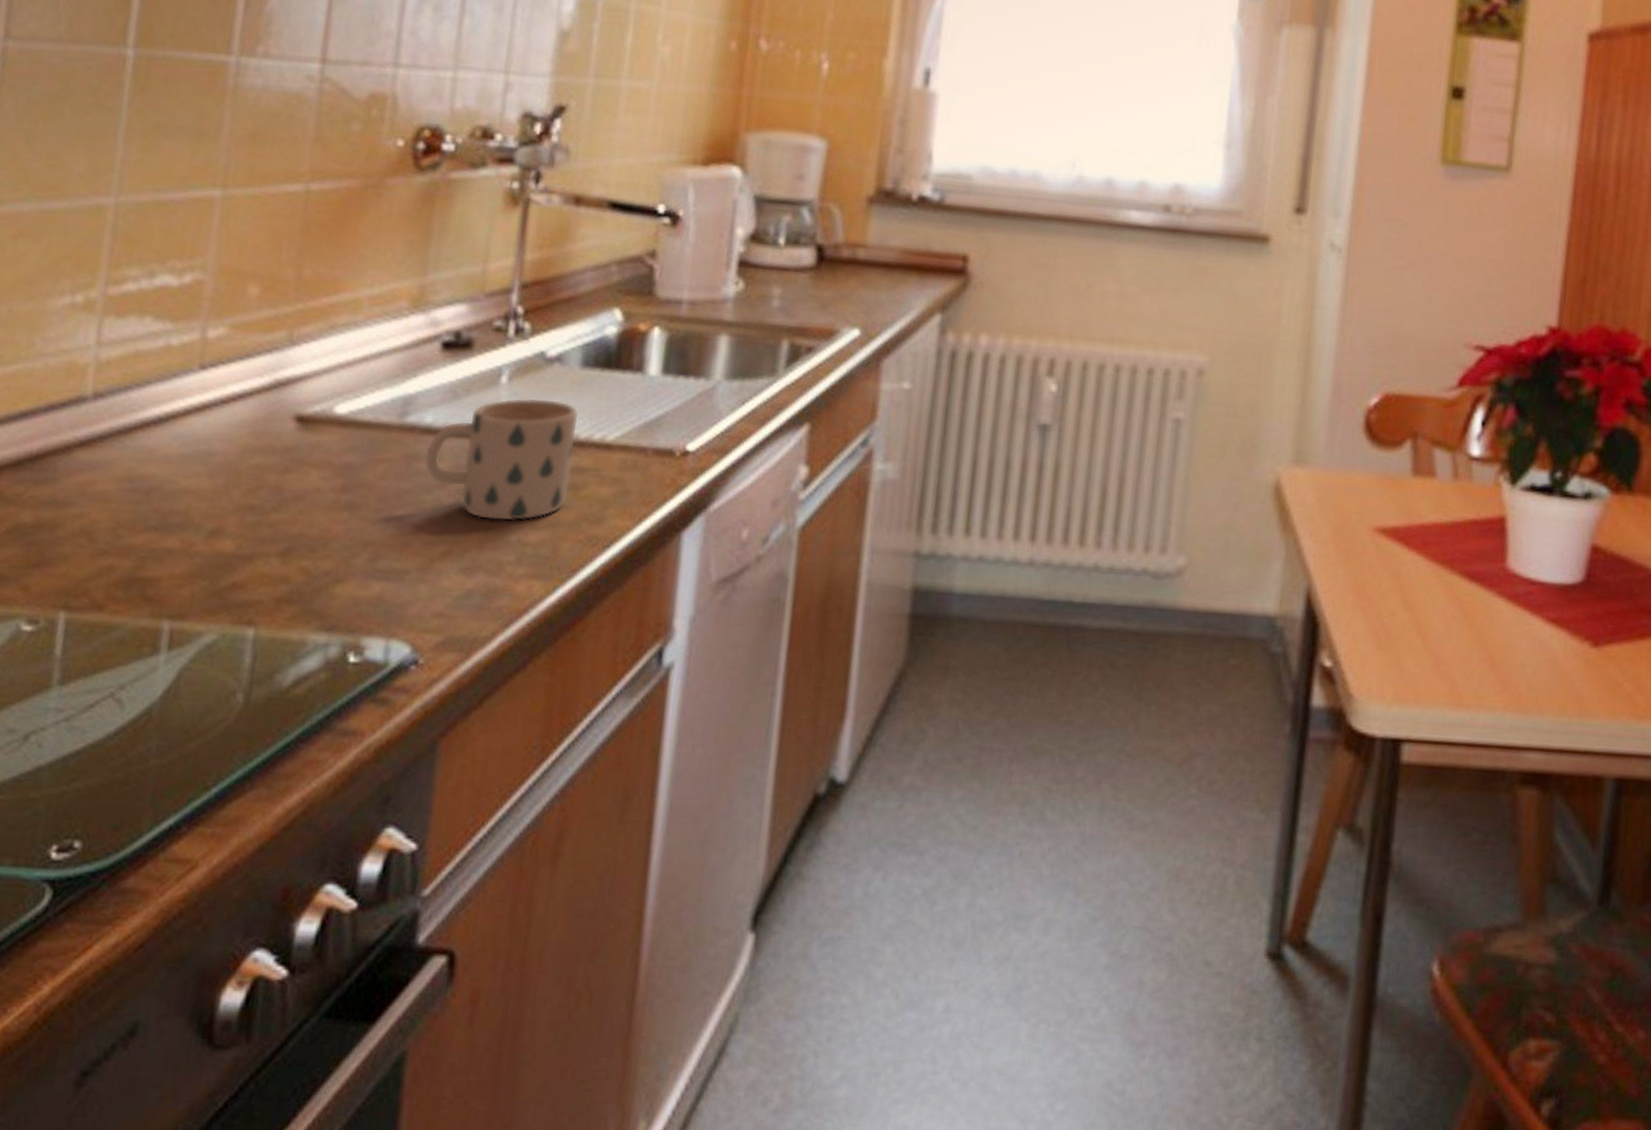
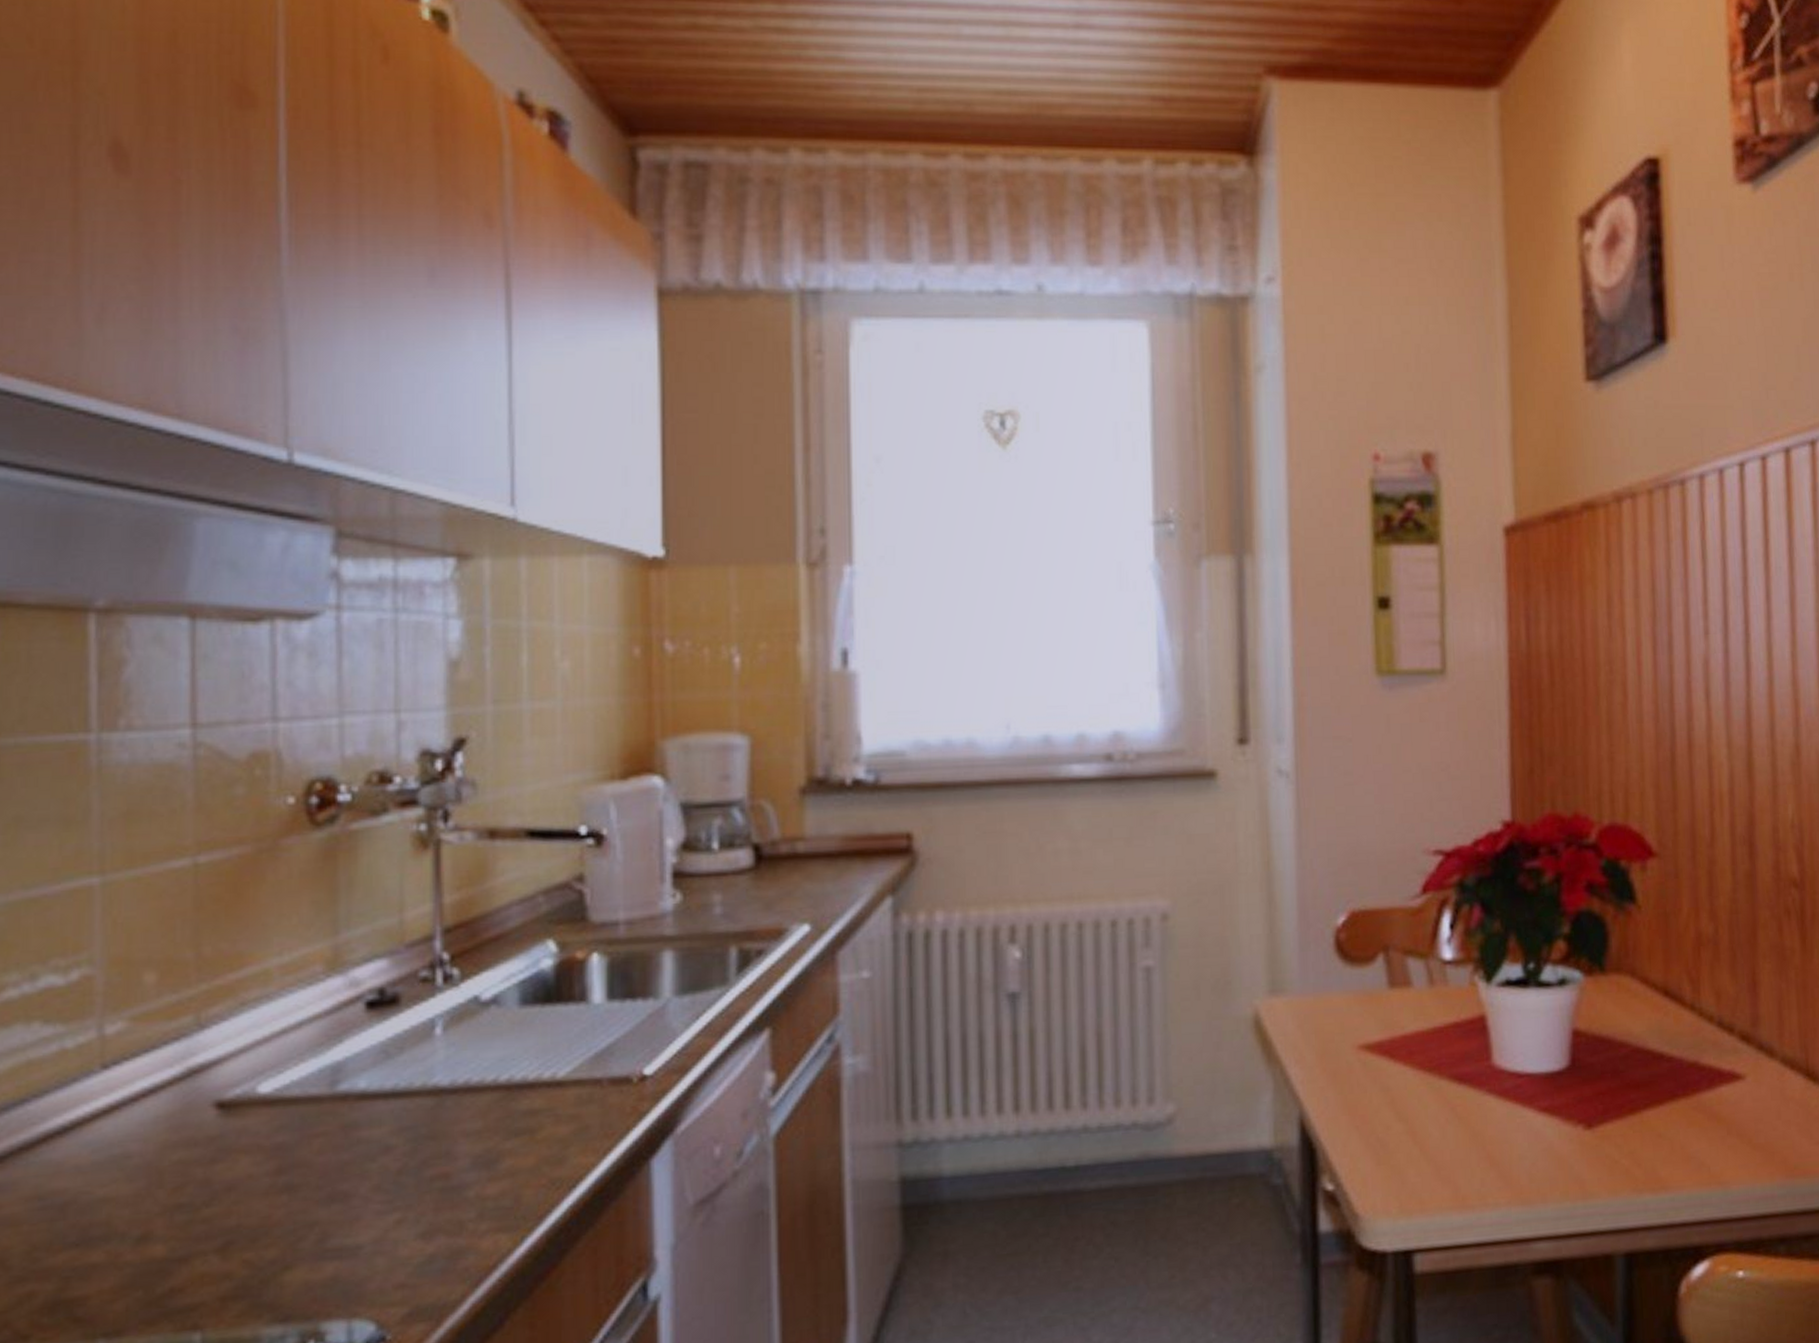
mug: present [424,398,579,521] -> none [363,1044,524,1179]

